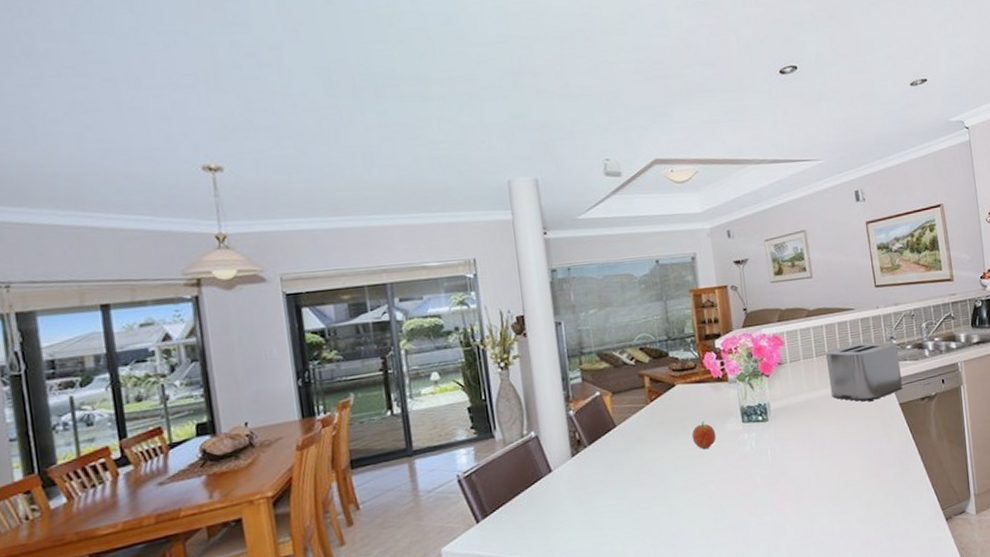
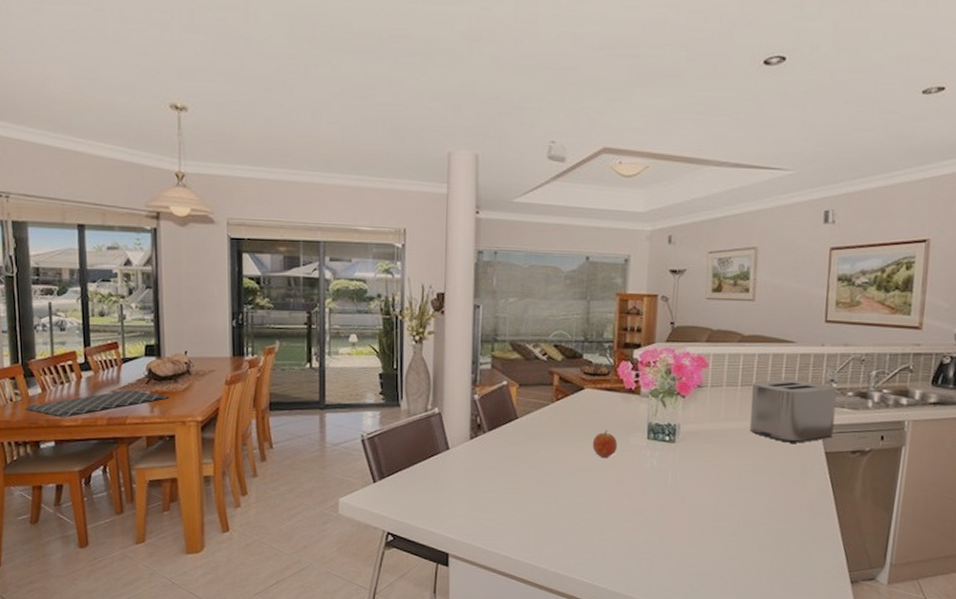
placemat: none [45,475,231,527] -> present [24,389,169,417]

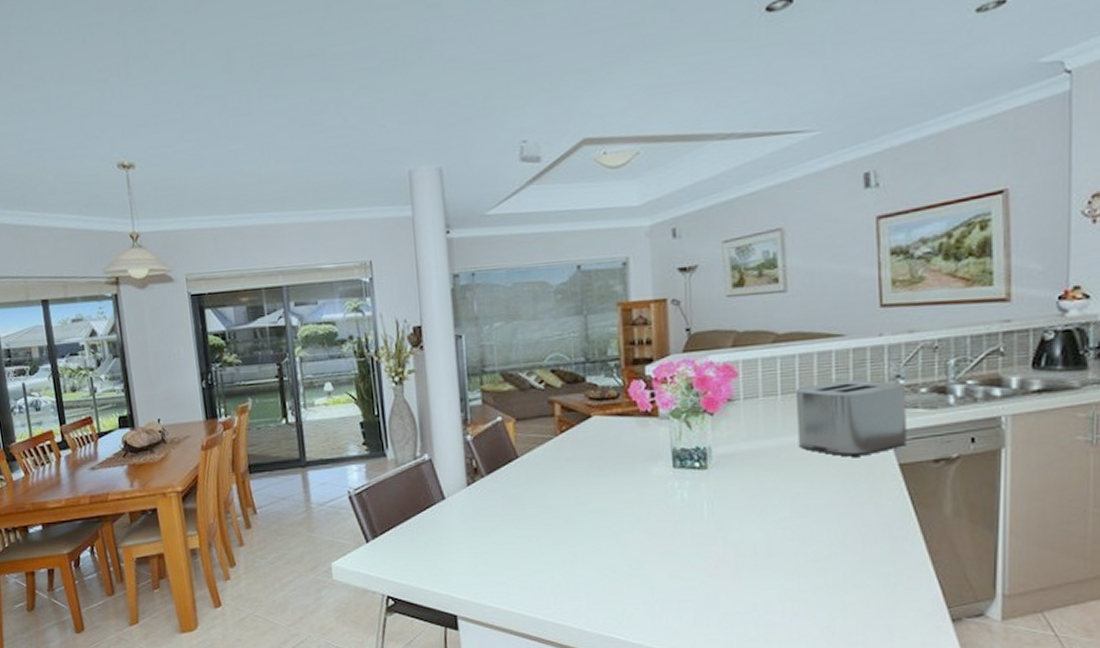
placemat: present [24,389,169,417] -> none [10,464,147,499]
fruit: present [592,430,618,459] -> none [607,461,638,495]

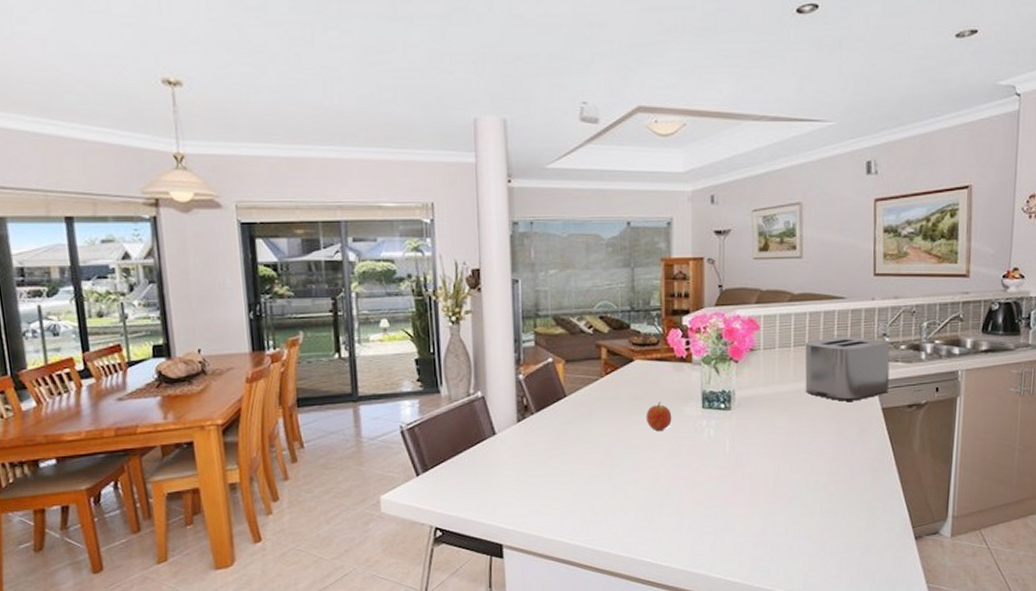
fruit: none [607,461,638,495] -> present [646,402,672,432]

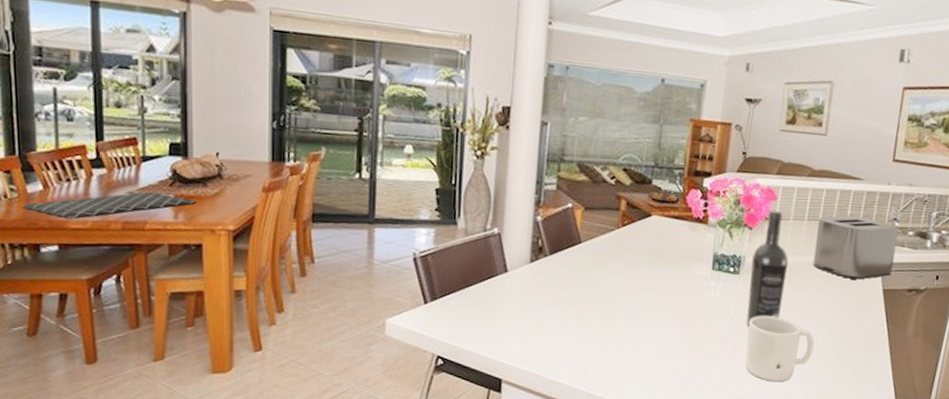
placemat: none [17,395,184,431] -> present [21,191,196,219]
fruit: present [646,402,672,432] -> none [656,258,682,288]
wine bottle: none [742,341,780,462] -> present [746,211,789,326]
mug: none [747,449,818,517] -> present [745,315,814,382]

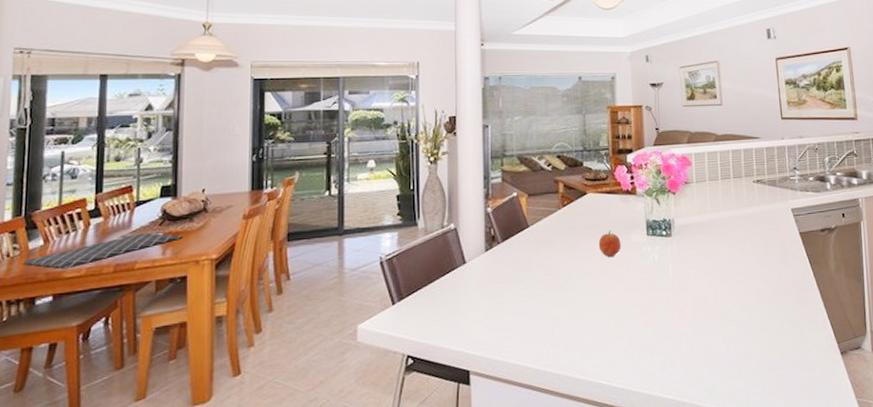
fruit: none [656,258,682,288] -> present [598,230,621,258]
mug: present [745,315,814,382] -> none [688,271,751,336]
wine bottle: present [746,211,789,326] -> none [680,175,714,284]
toaster: present [812,216,899,281] -> none [730,170,803,228]

